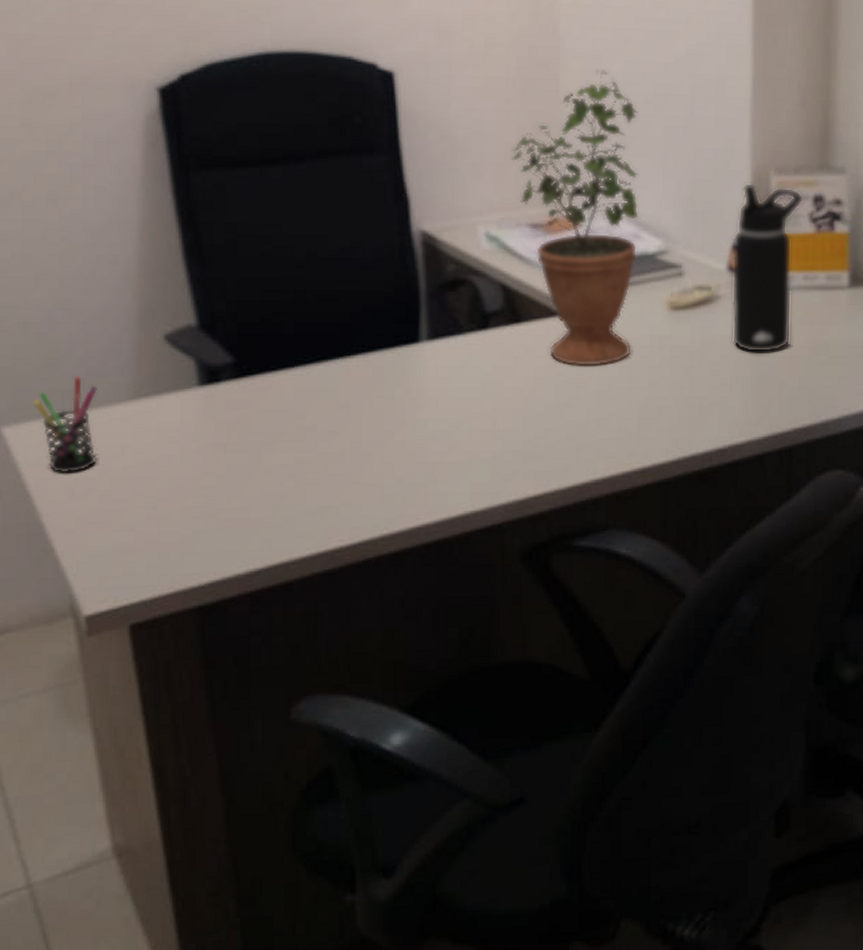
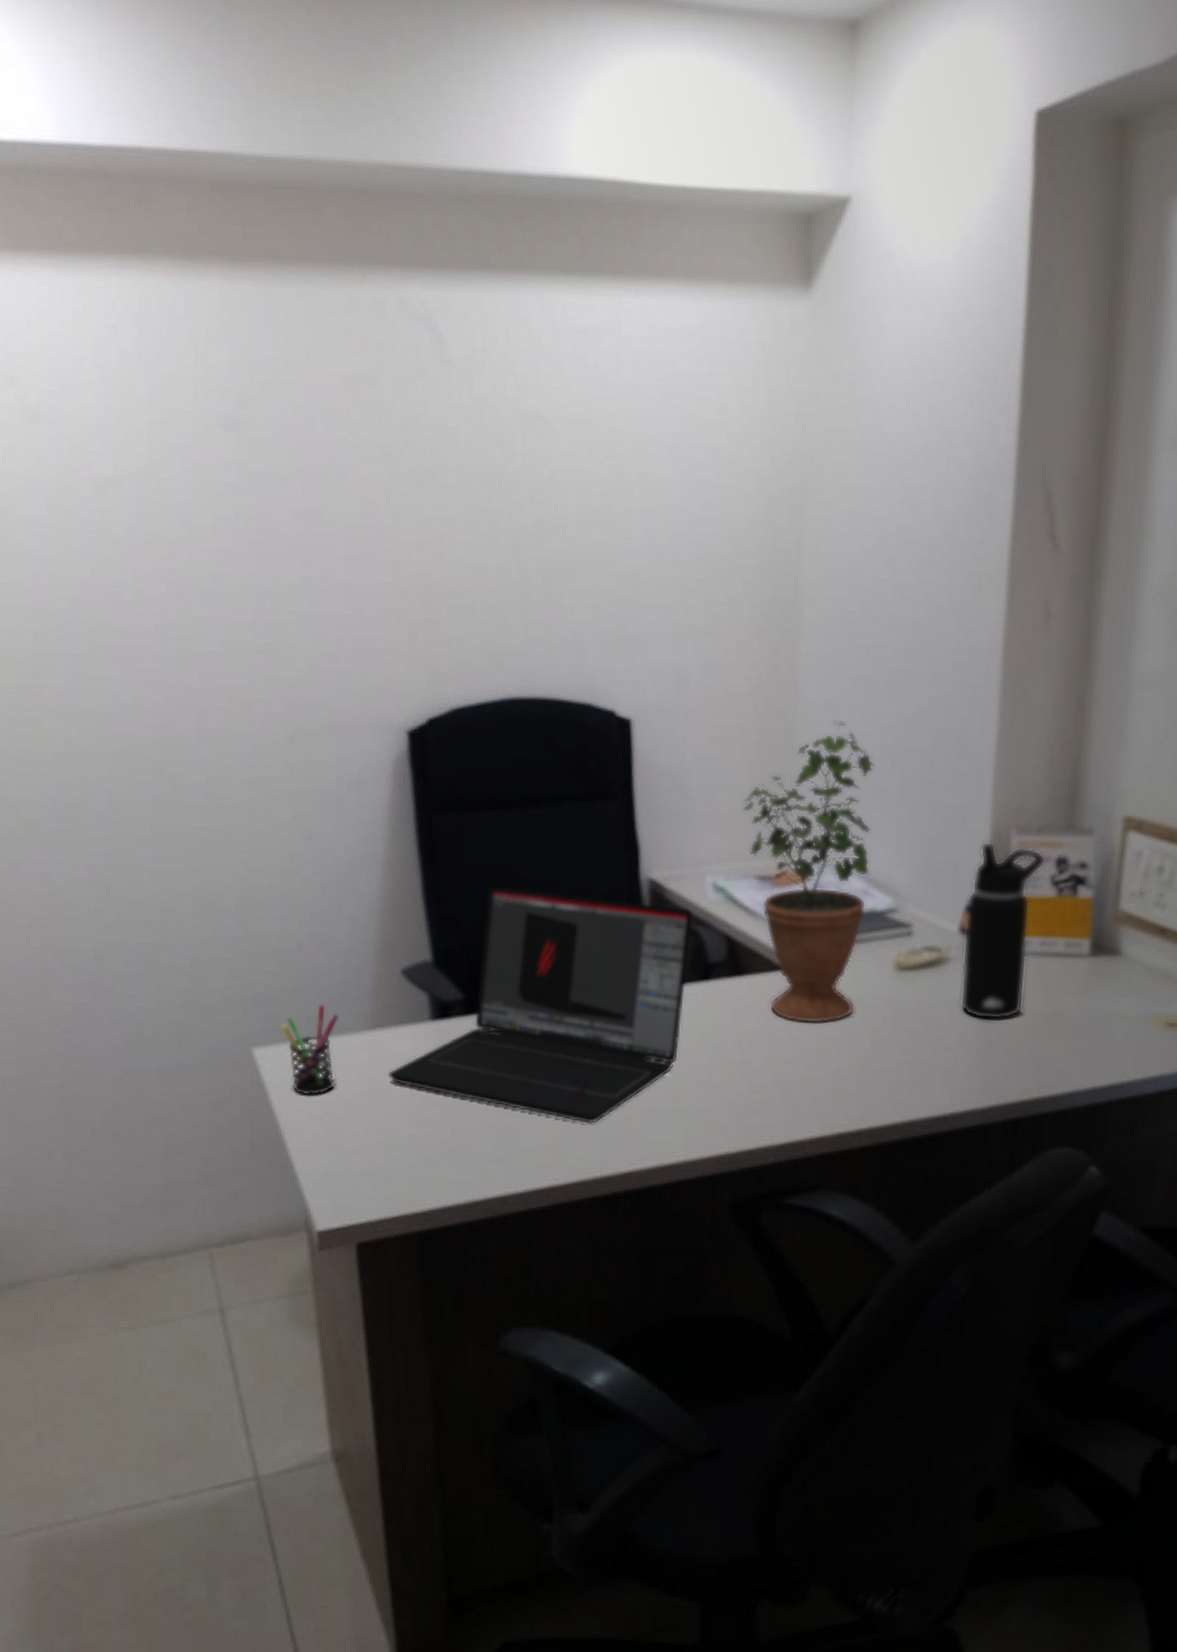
laptop: none [155,244,468,481] -> present [388,886,693,1124]

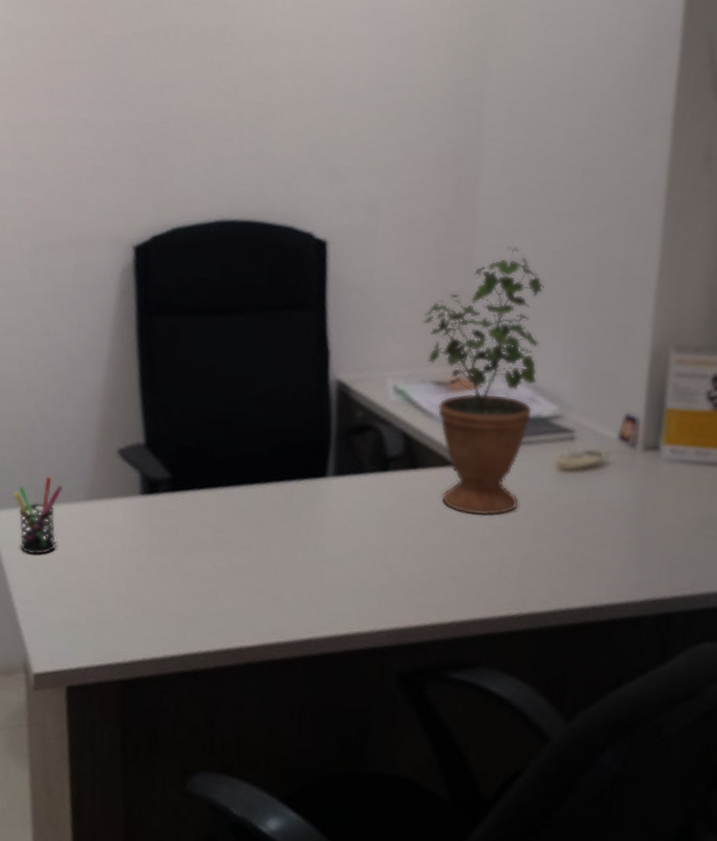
laptop: present [388,886,693,1124] -> none [102,381,374,594]
water bottle: present [960,841,1047,1021] -> none [617,358,703,522]

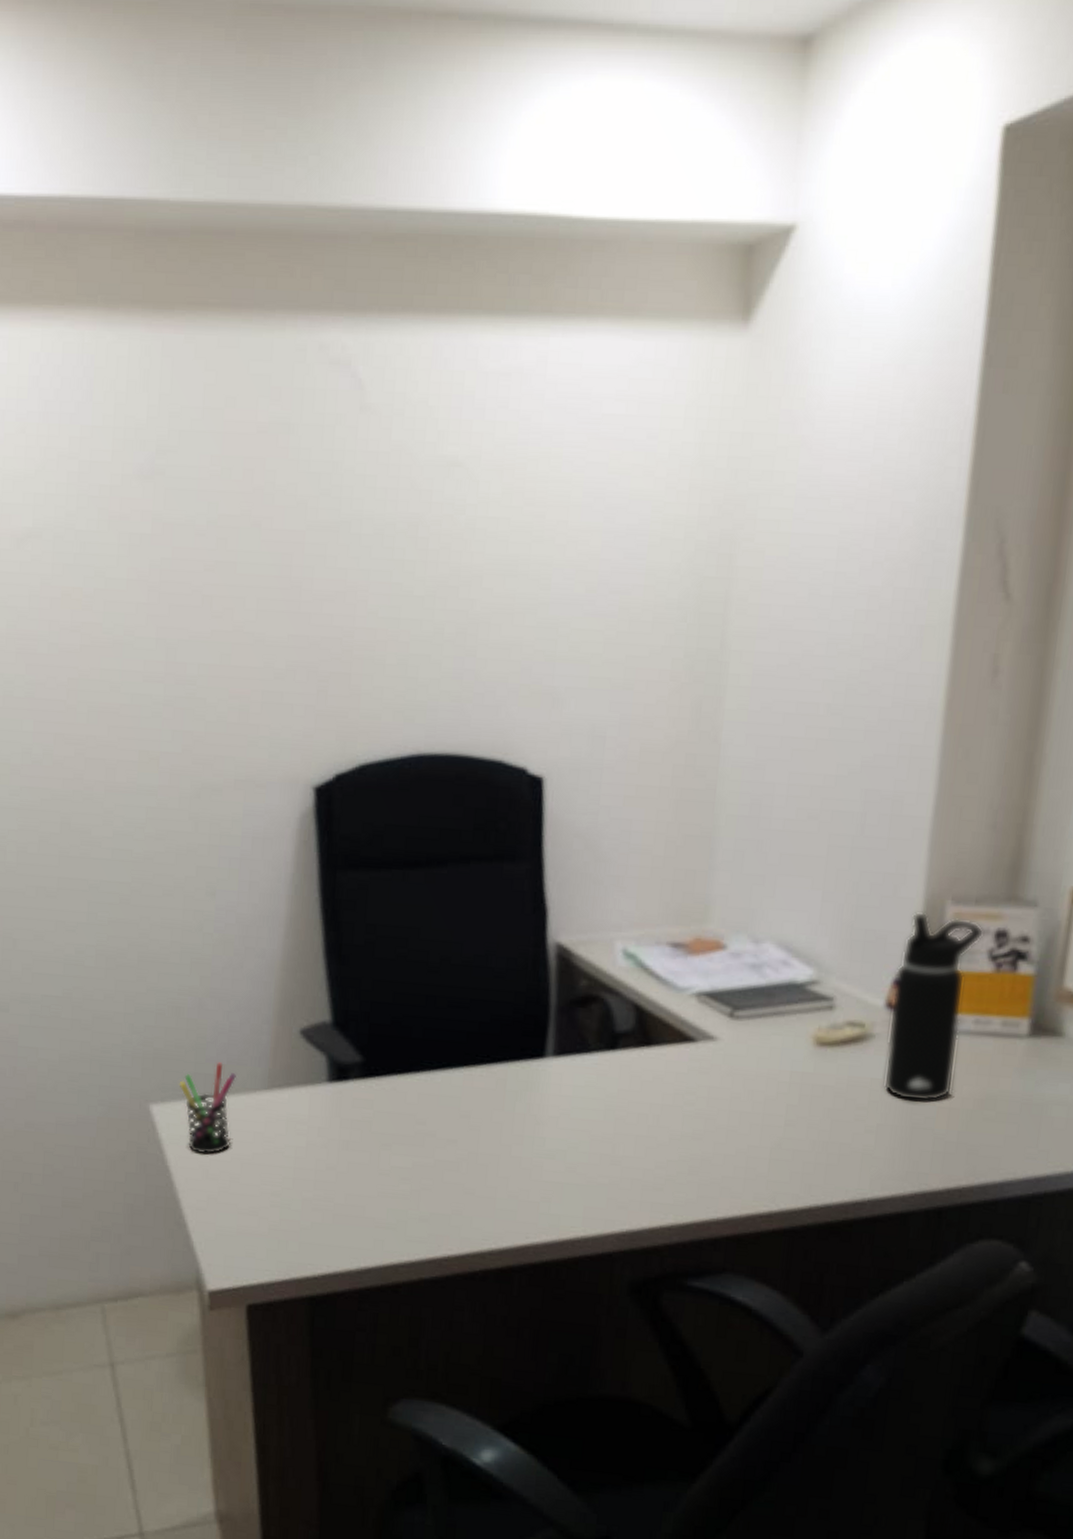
potted plant: present [422,247,544,516] -> none [656,781,800,1100]
water bottle: none [617,358,703,522] -> present [883,911,985,1103]

